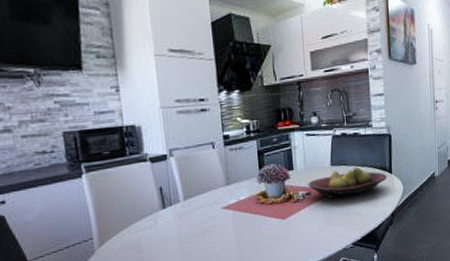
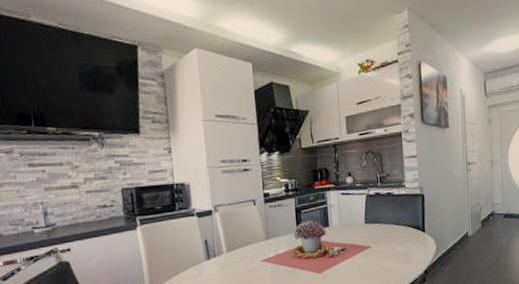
fruit bowl: present [308,166,388,200] -> none [343,225,421,256]

